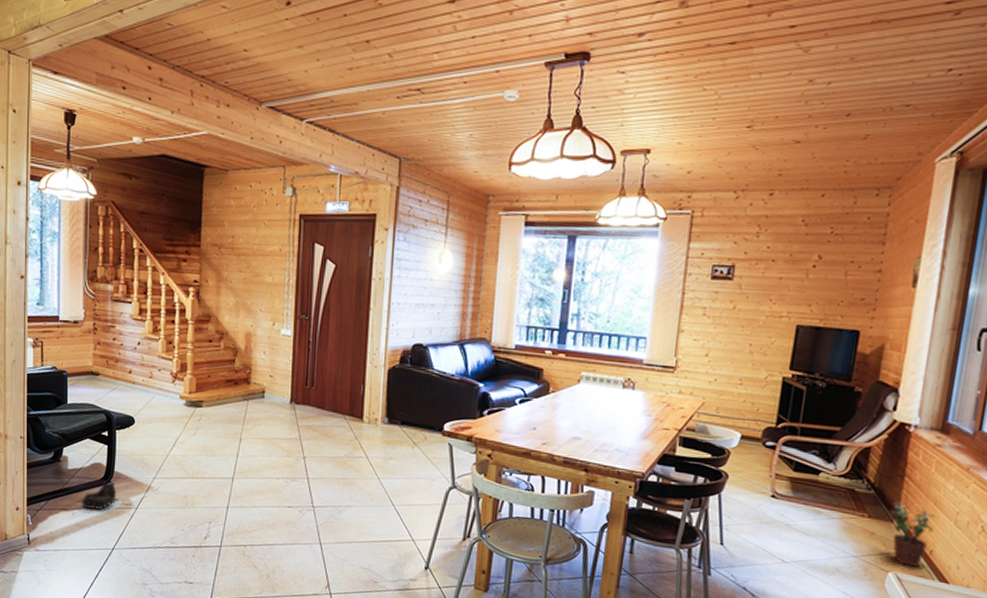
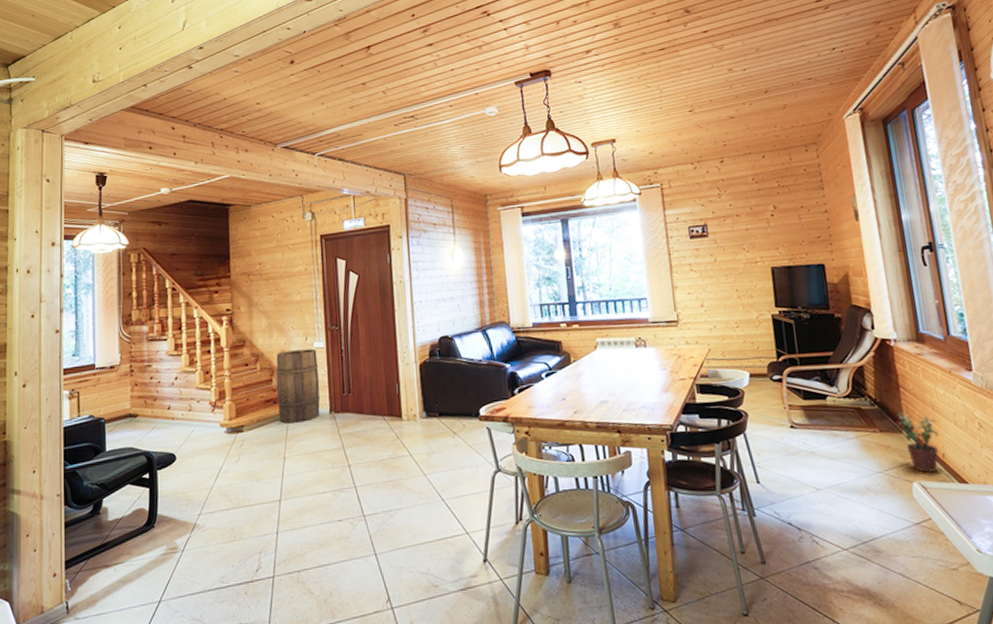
boots: present [82,481,118,511] -> none [124,526,163,561]
wooden barrel: none [238,333,284,408] -> present [275,348,321,424]

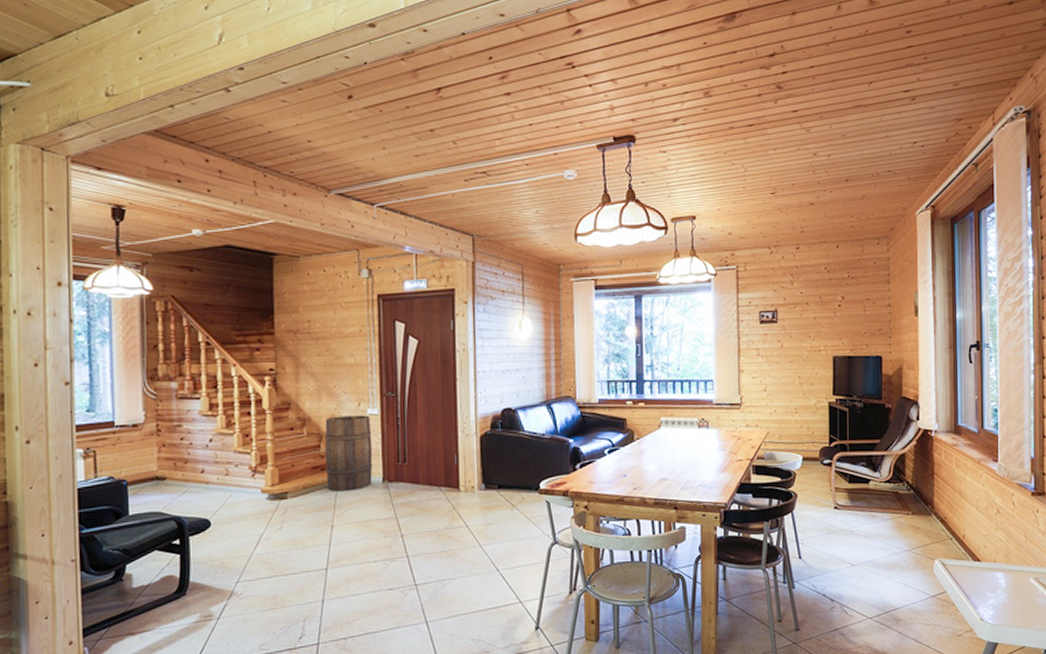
potted plant: present [897,412,940,473] -> none [929,497,963,552]

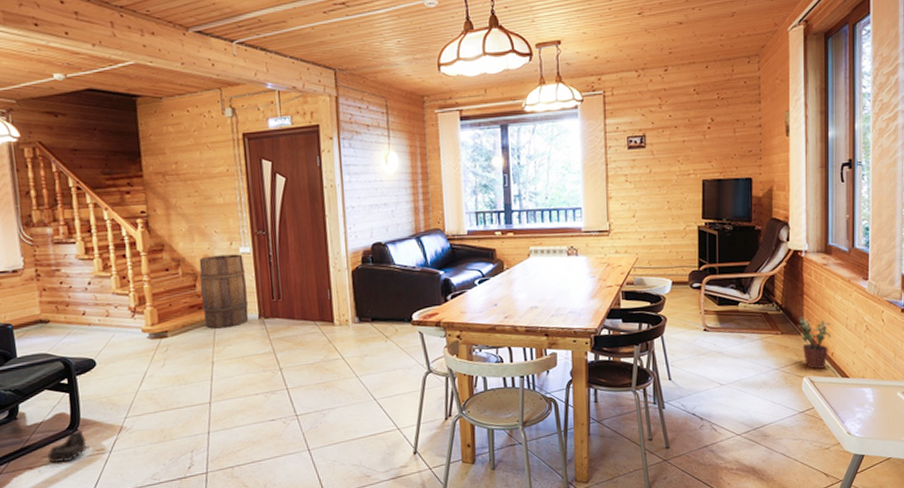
boots: none [152,593,196,629] -> present [48,429,89,463]
potted plant: none [929,497,963,552] -> present [798,316,832,369]

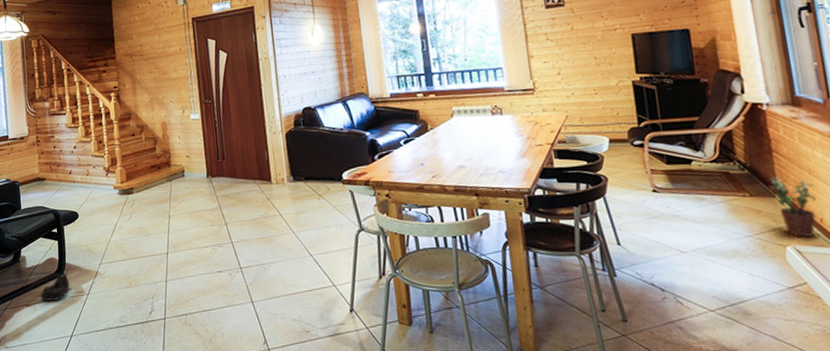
wooden barrel: present [199,254,249,329] -> none [158,120,199,186]

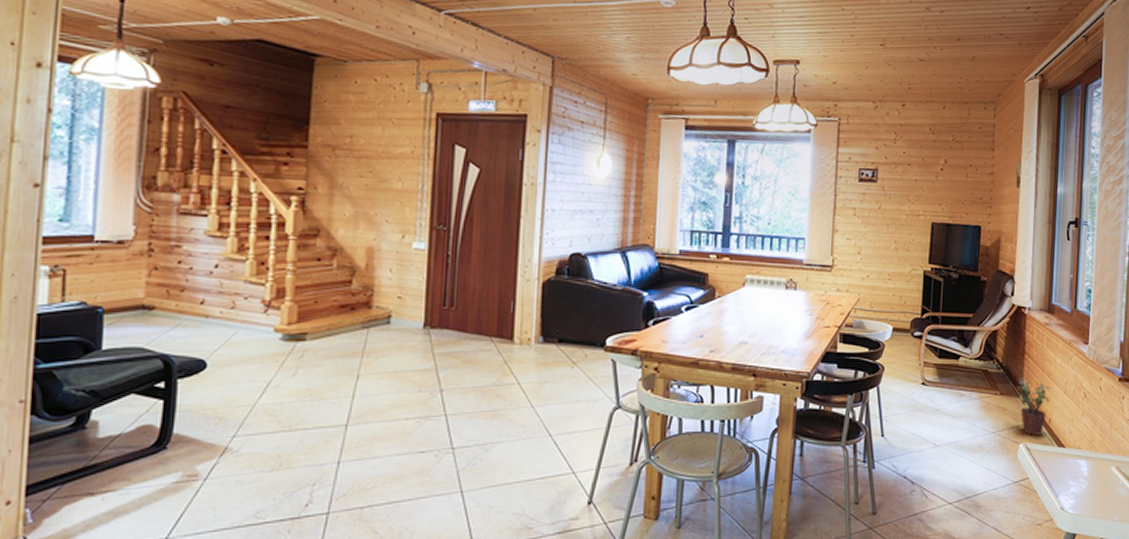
boots: present [41,273,72,302] -> none [119,447,177,489]

